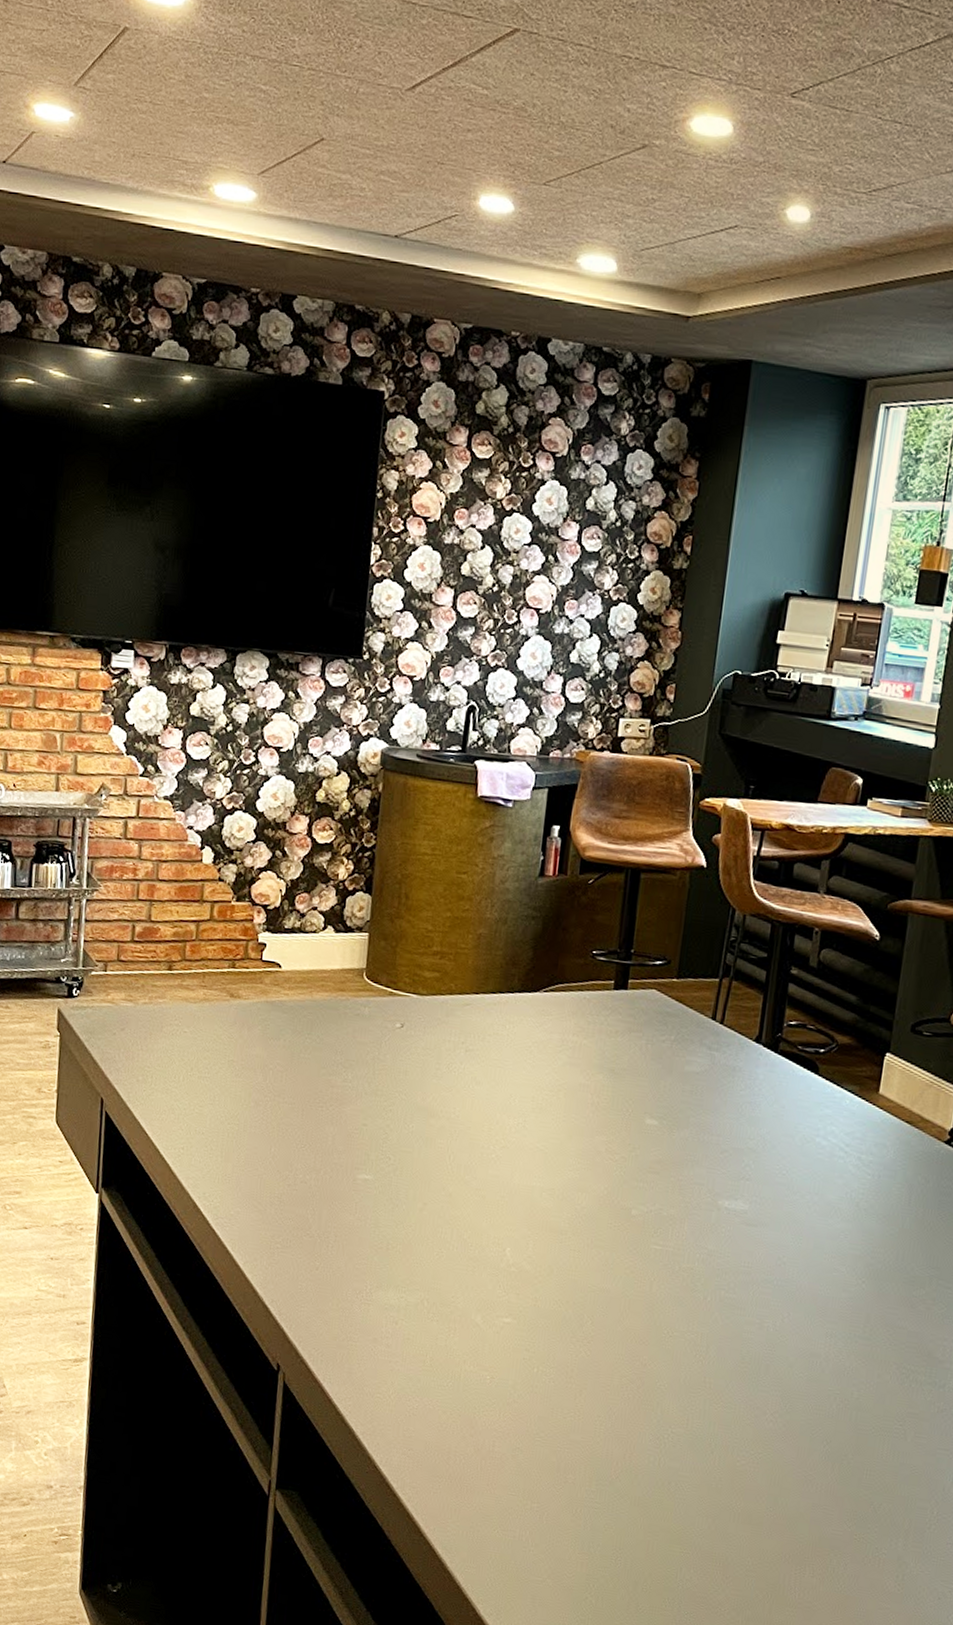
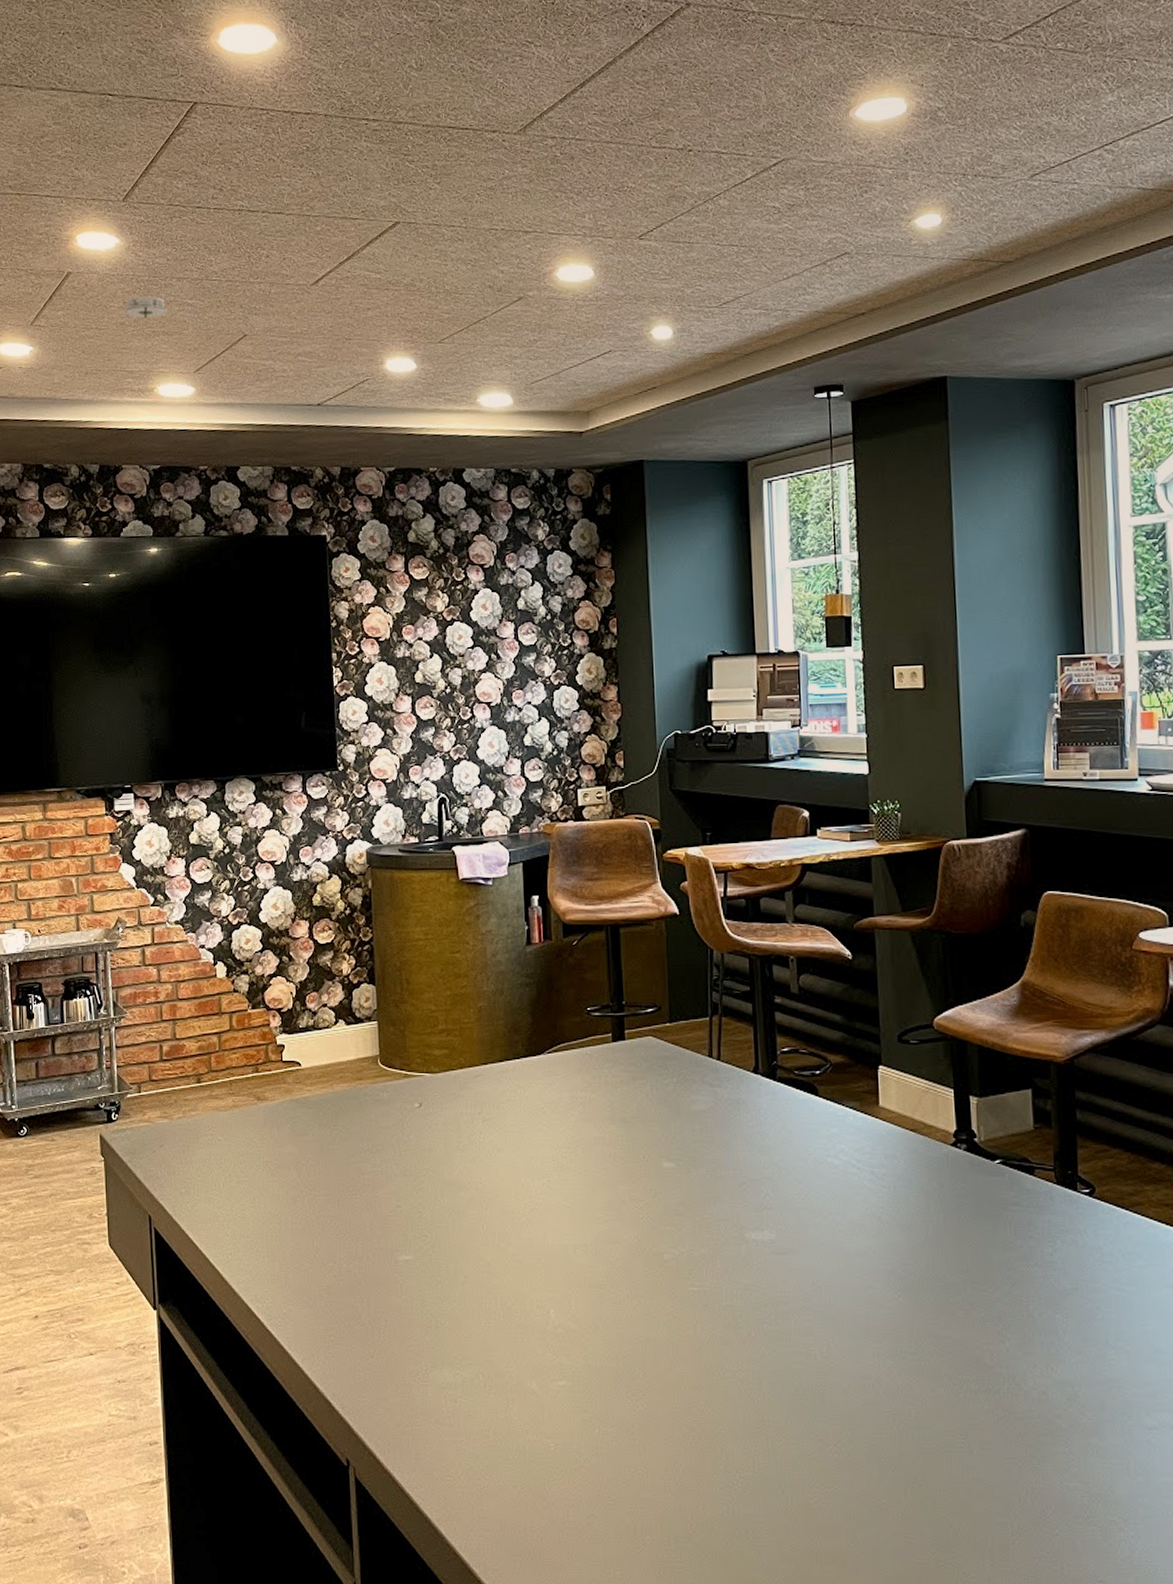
smoke detector: none [181,71,237,100] -> present [121,296,169,319]

